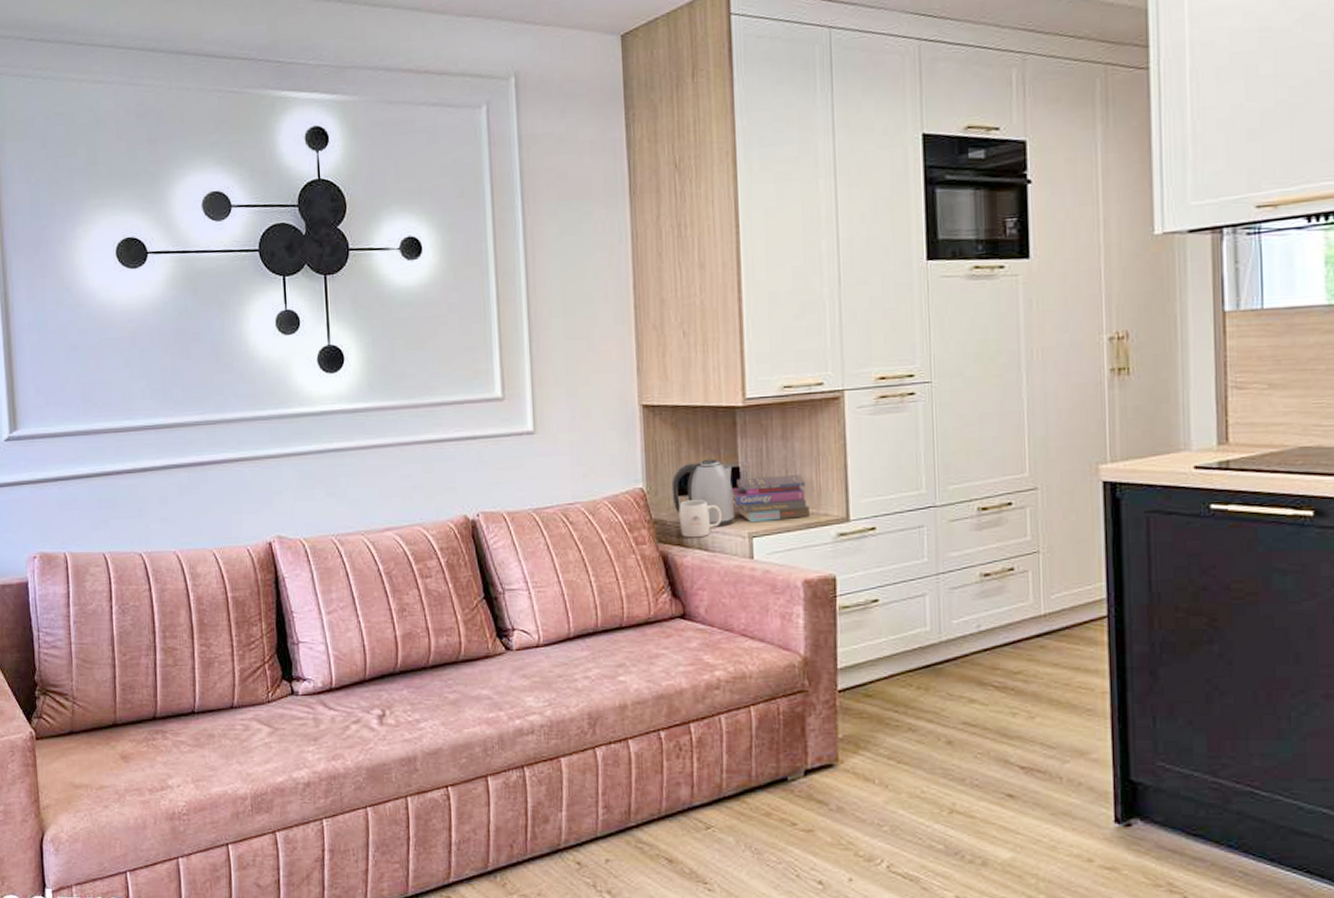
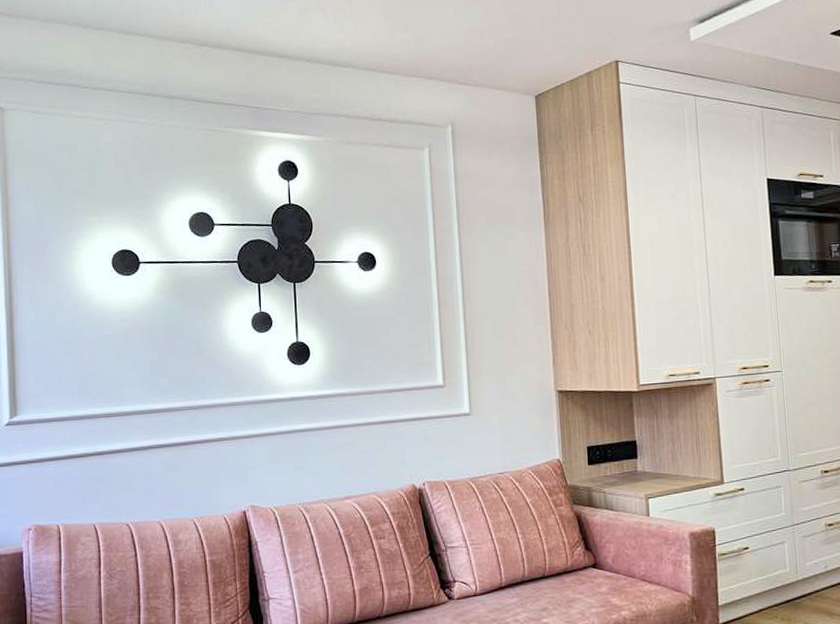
kettle: present [671,458,735,529] -> none [582,434,634,492]
mug: present [678,500,723,538] -> none [588,468,624,500]
books: present [731,475,810,523] -> none [630,447,693,487]

